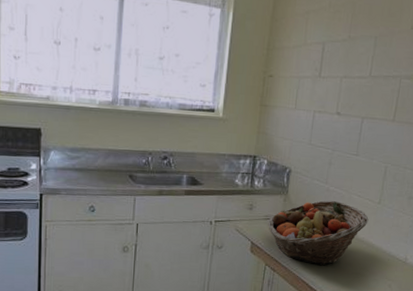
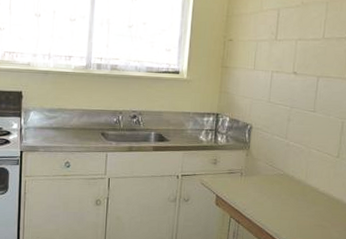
fruit basket: present [268,200,369,266] -> none [232,155,328,218]

